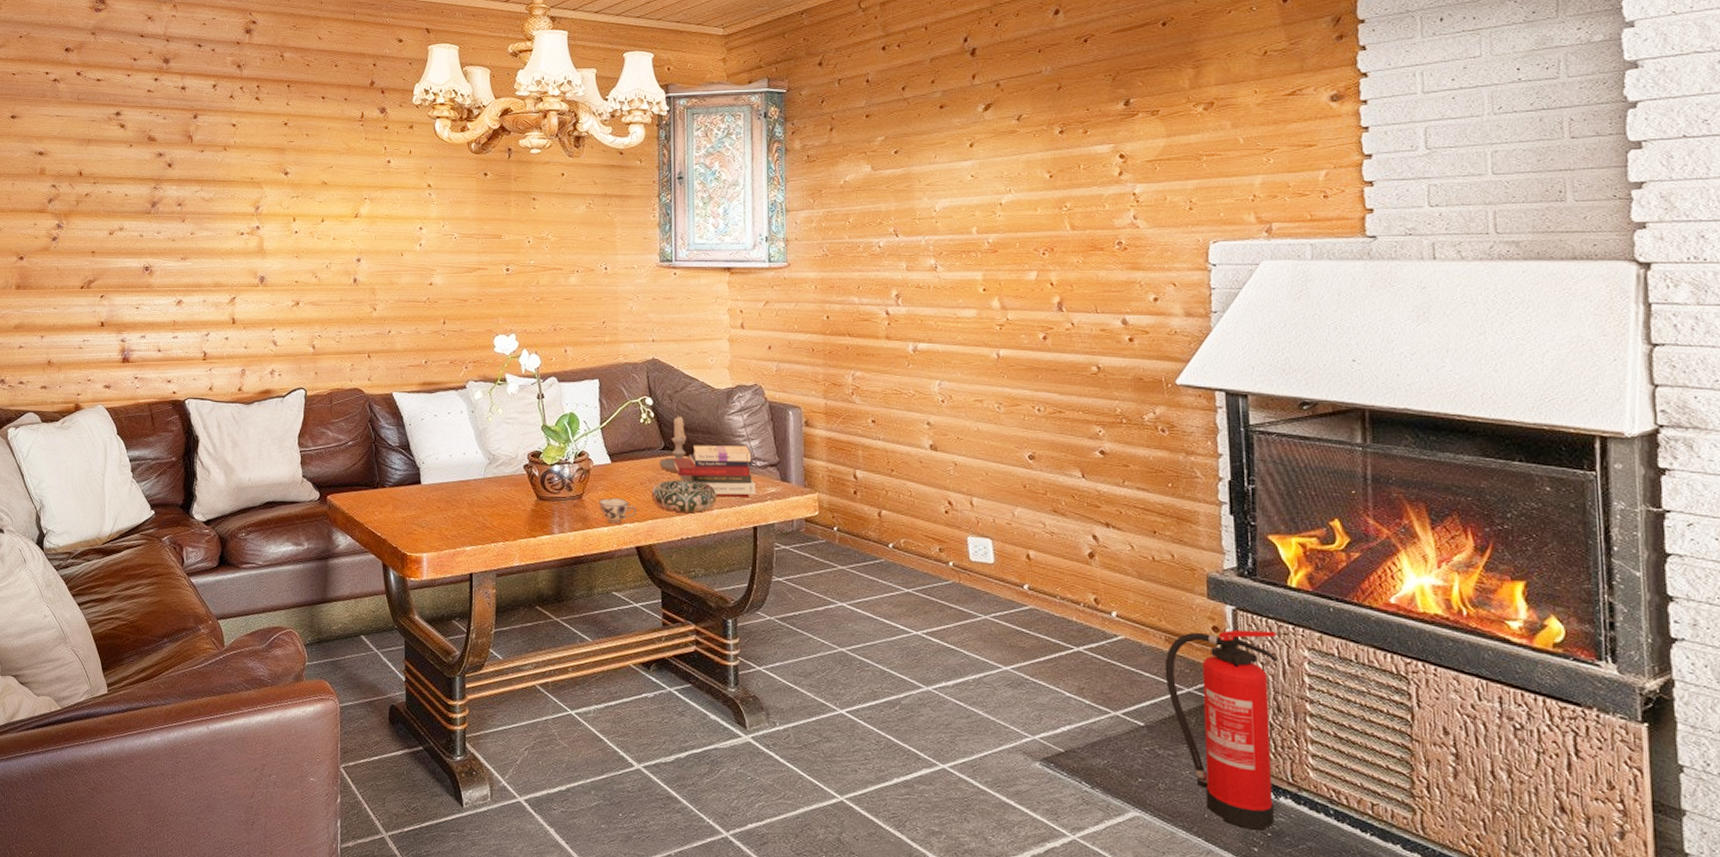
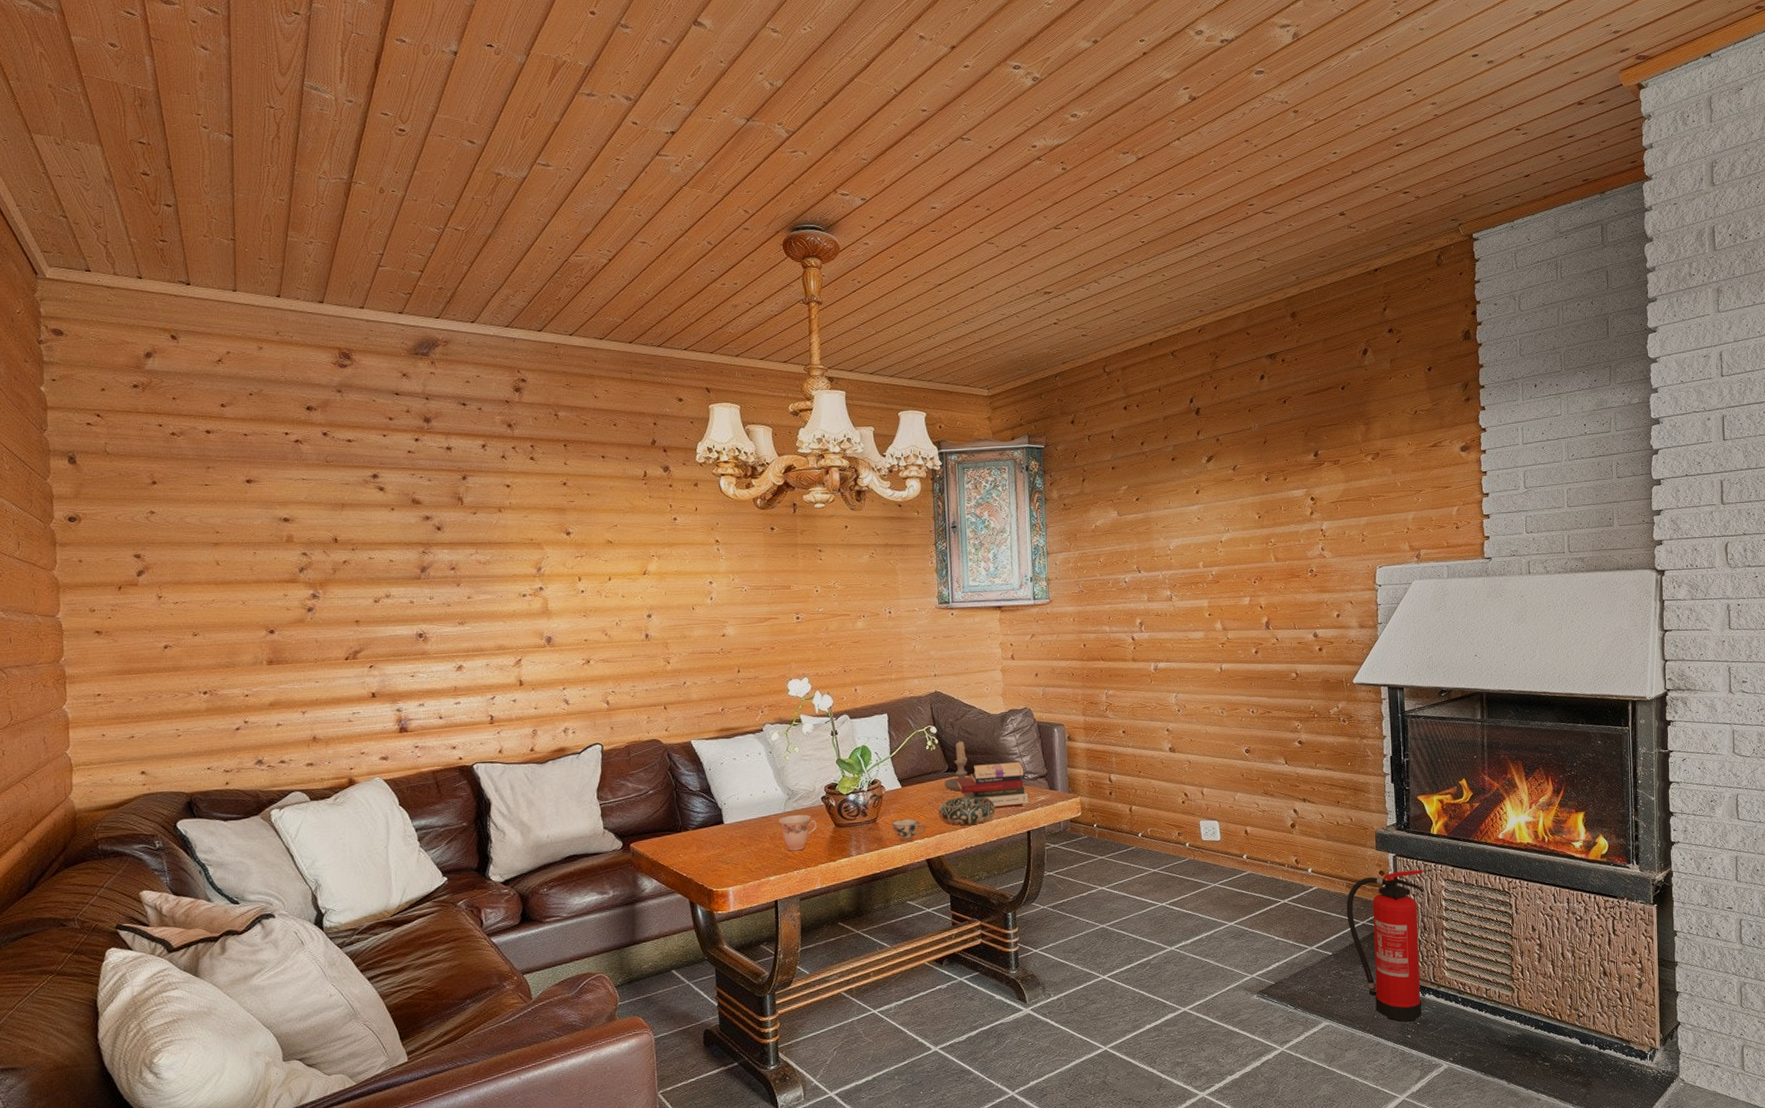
teacup: none [477,481,518,522] -> present [778,814,817,851]

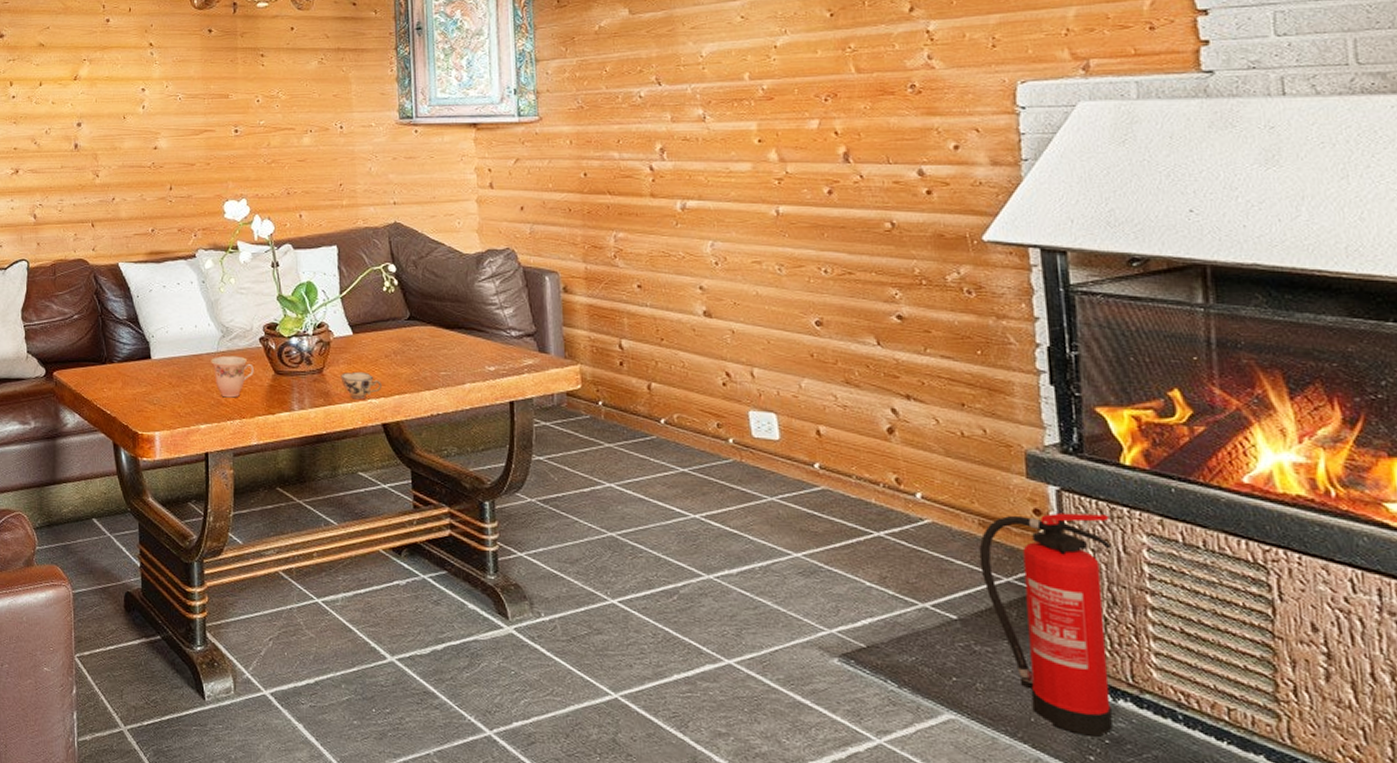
decorative bowl: present [938,796,996,825] -> none [397,352,469,387]
candle: present [944,739,968,792] -> none [405,281,434,345]
books: present [956,762,1029,809] -> none [419,314,512,371]

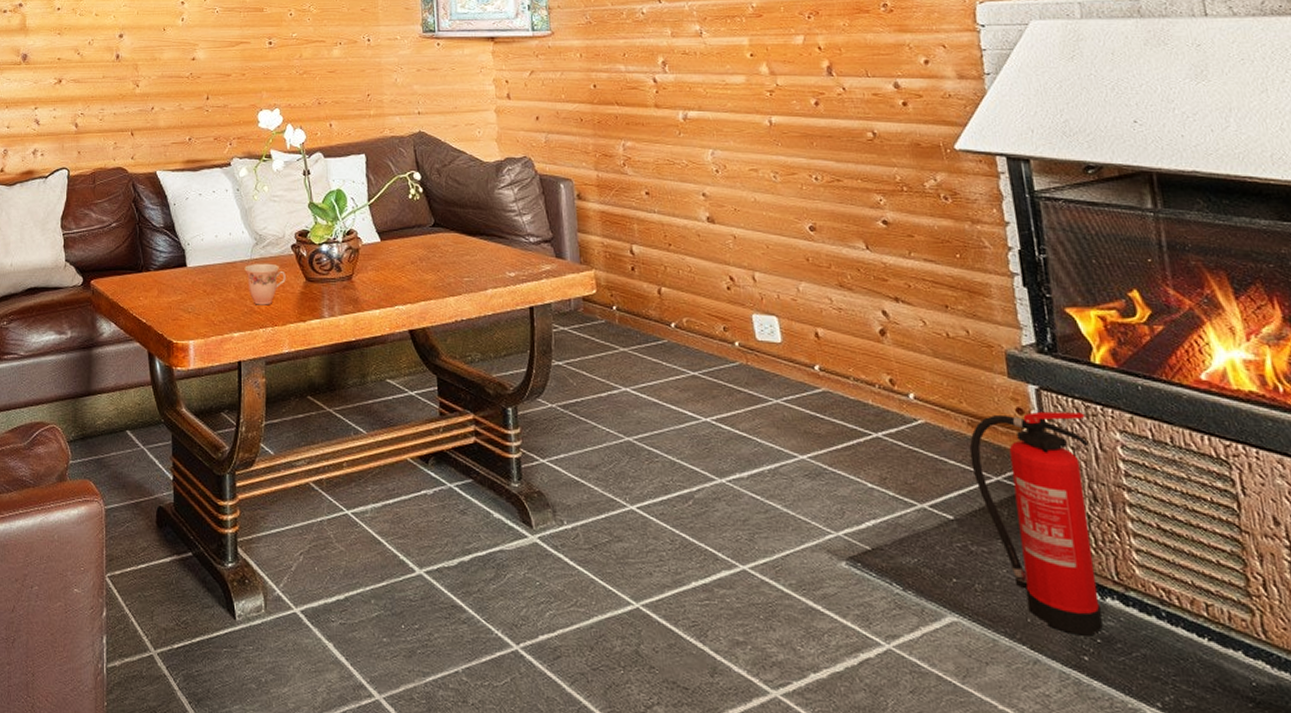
teacup: present [340,371,382,400] -> none [369,278,408,306]

